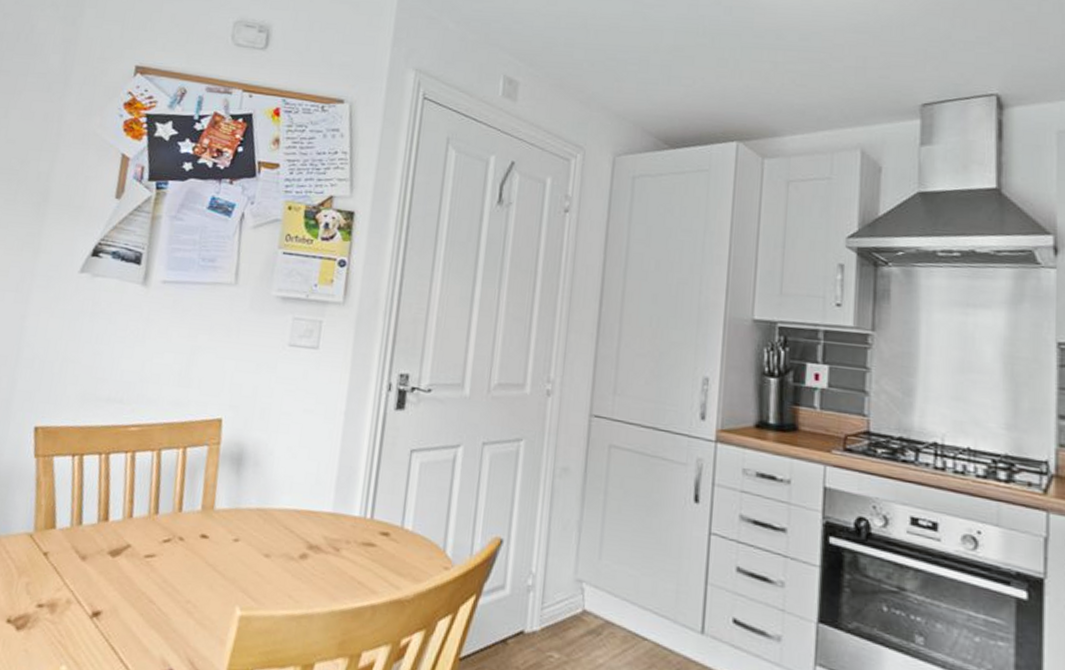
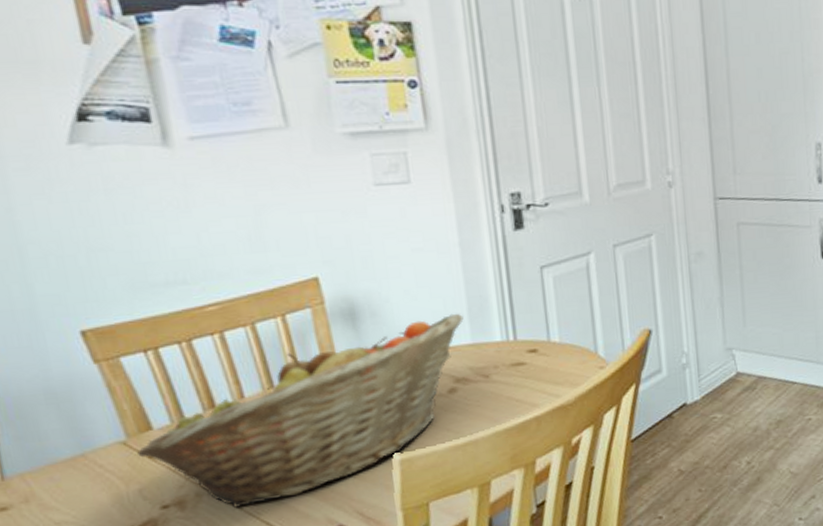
fruit basket: none [37,478,332,626] -> present [137,313,464,509]

